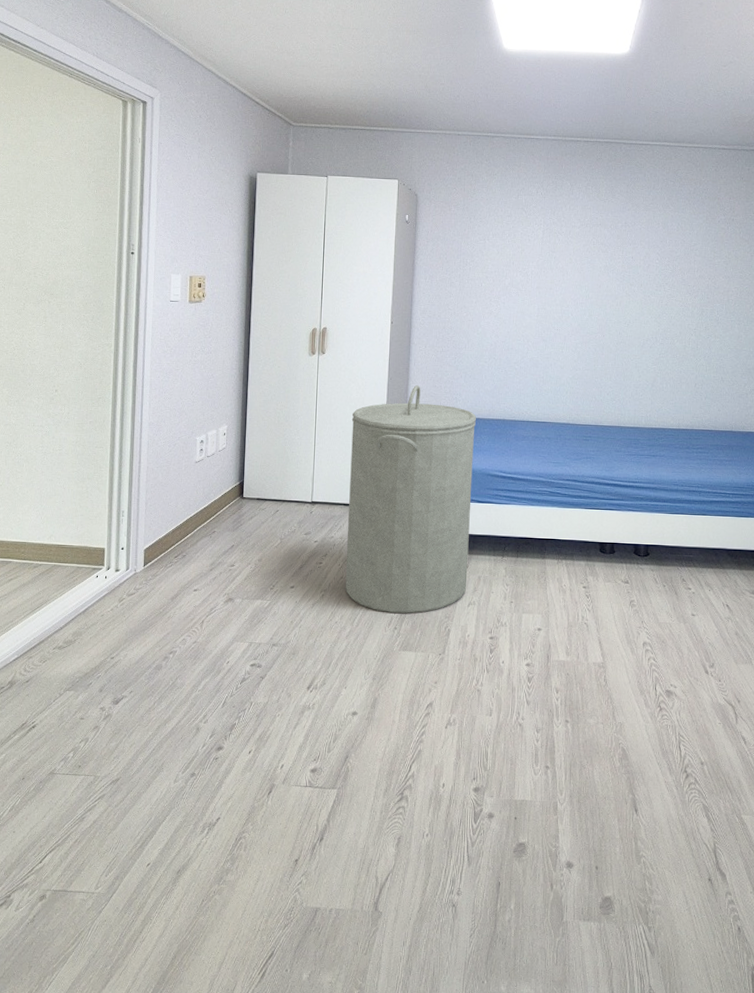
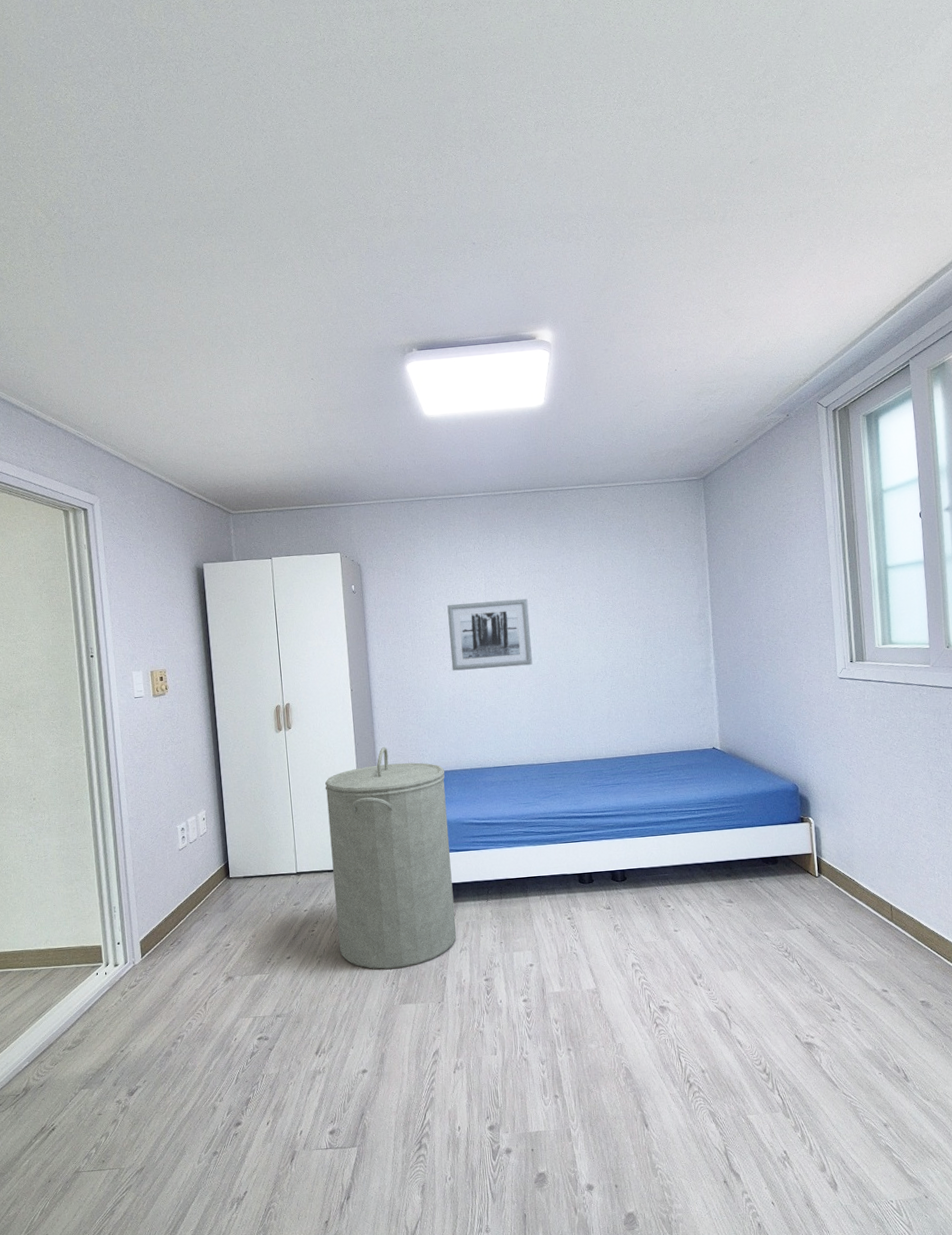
wall art: none [497,247,585,321] -> present [447,598,533,671]

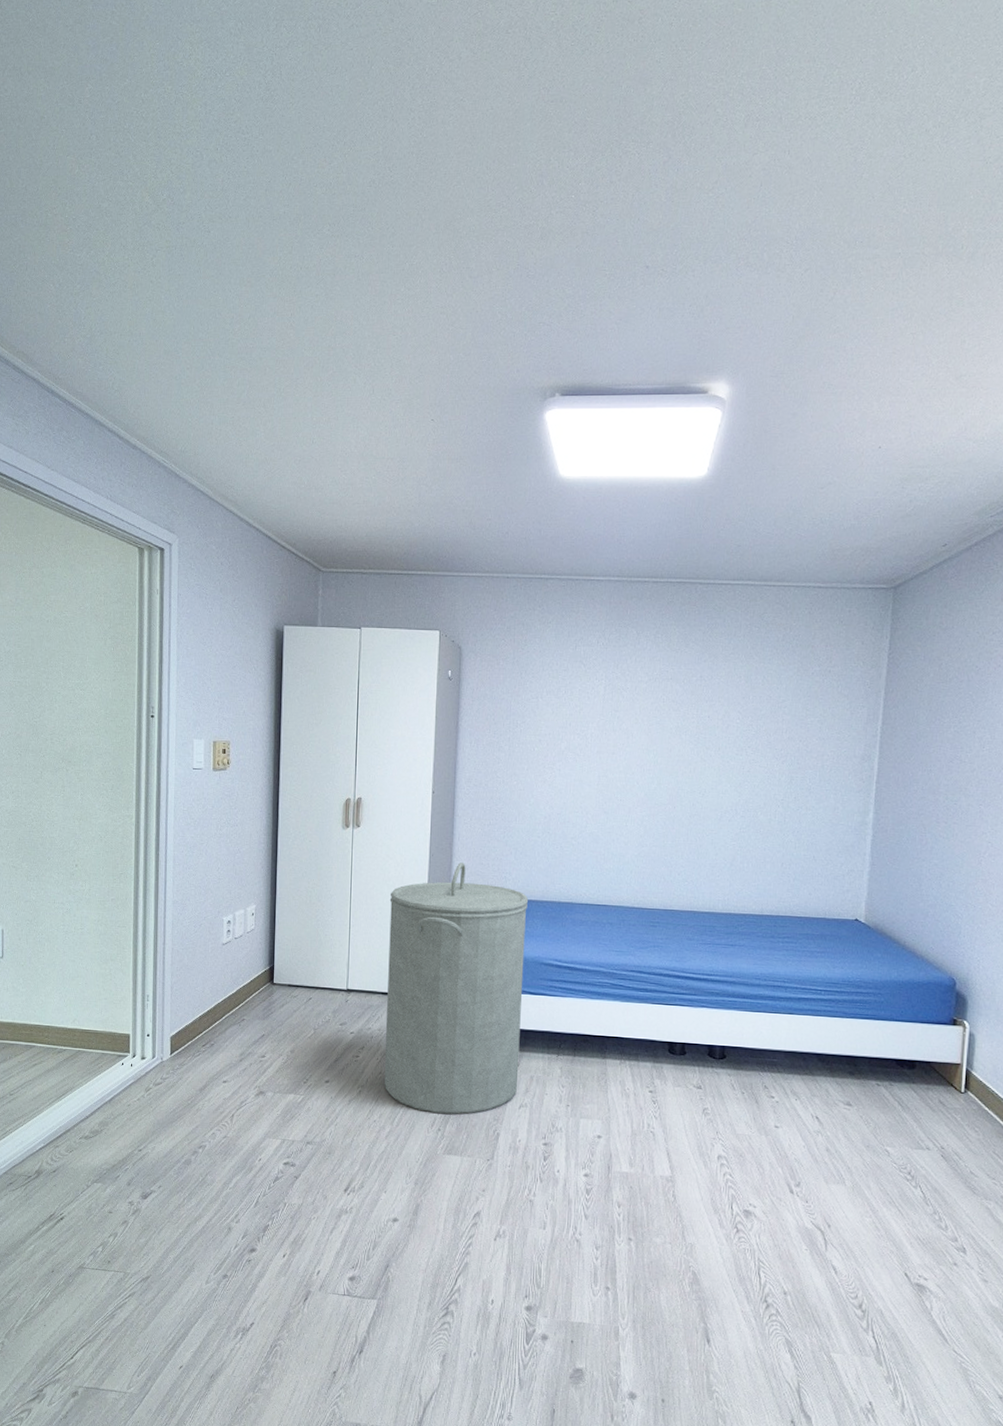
wall art: present [447,598,533,671] -> none [552,706,654,790]

